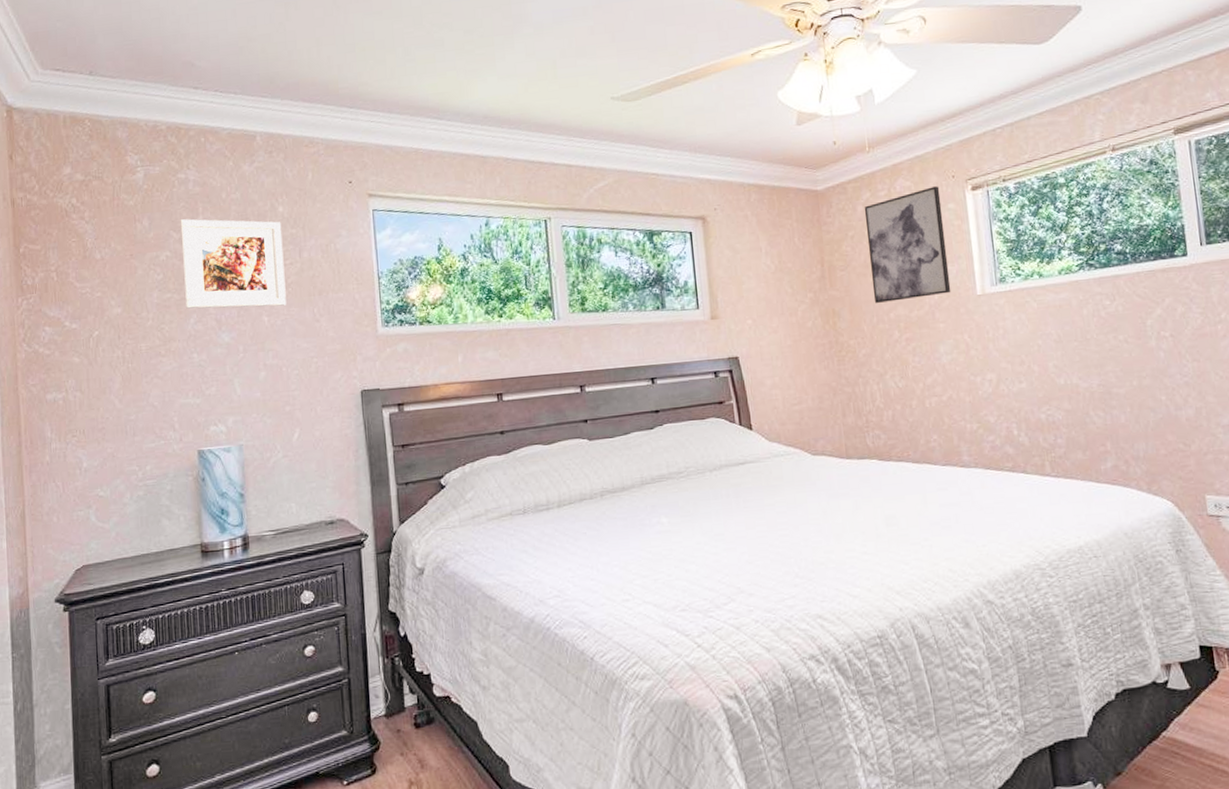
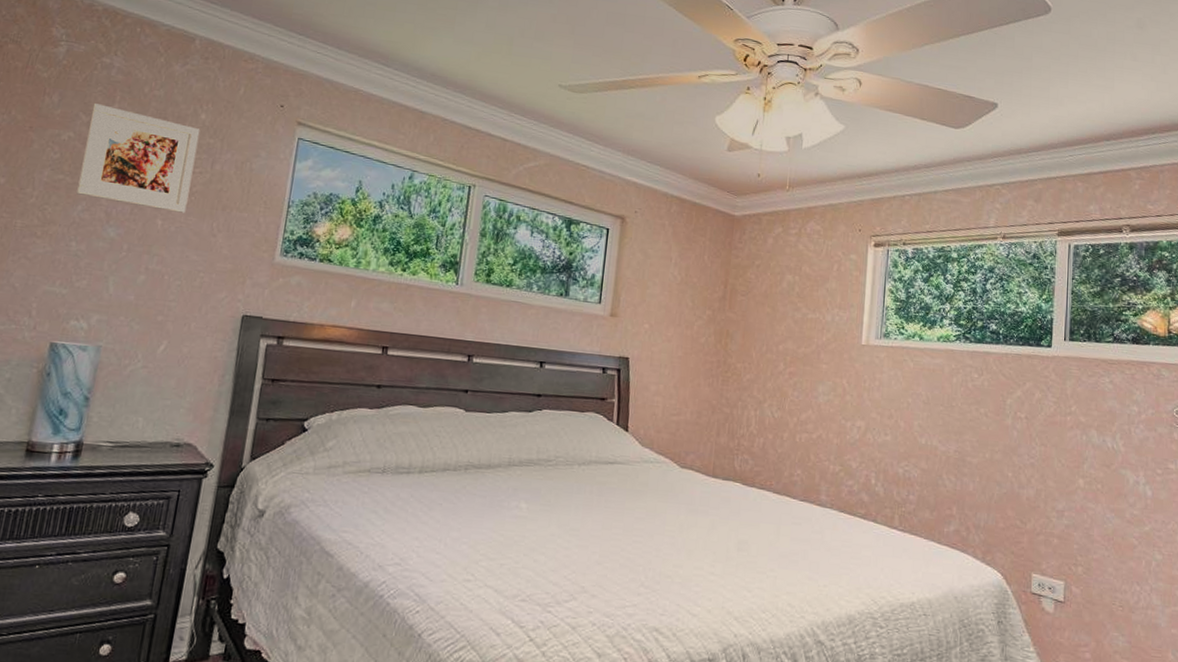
wall art: present [864,186,951,304] -> none [767,235,846,338]

